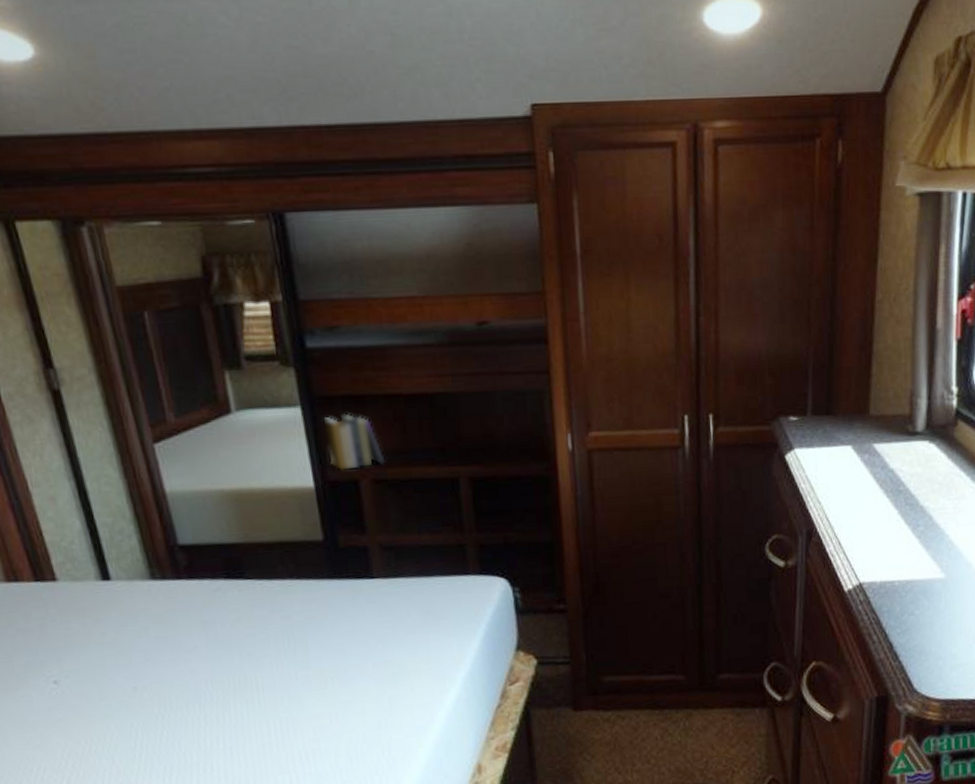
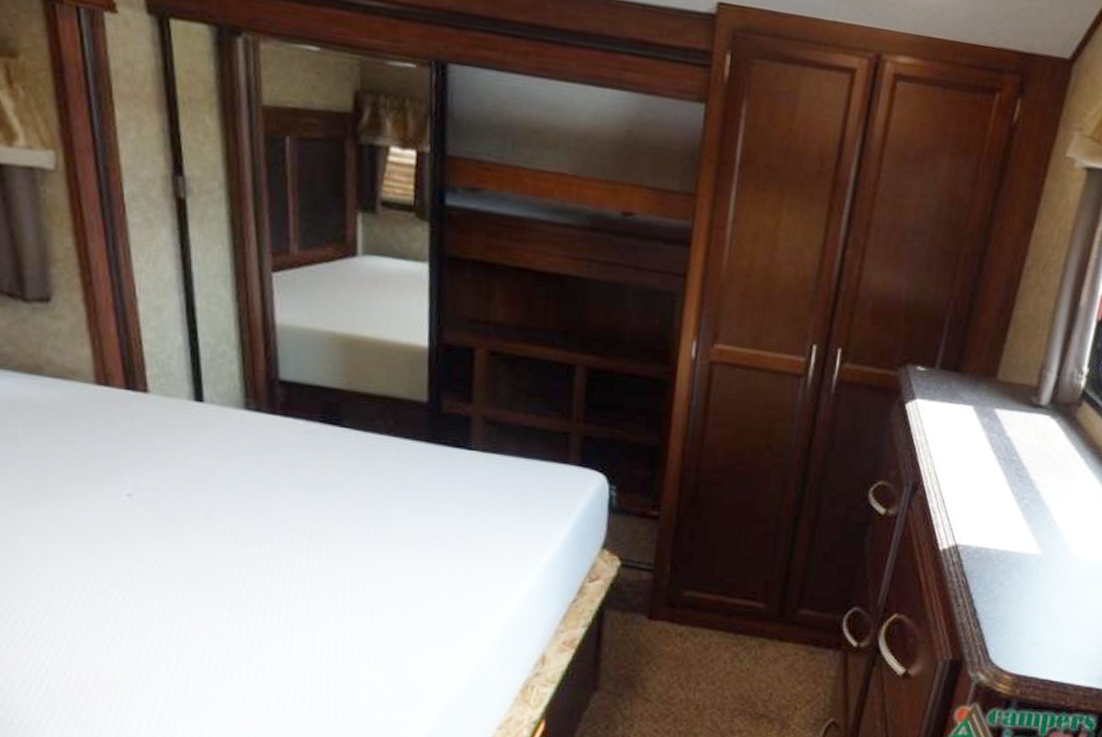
books: present [324,413,386,470] -> none [448,279,505,337]

